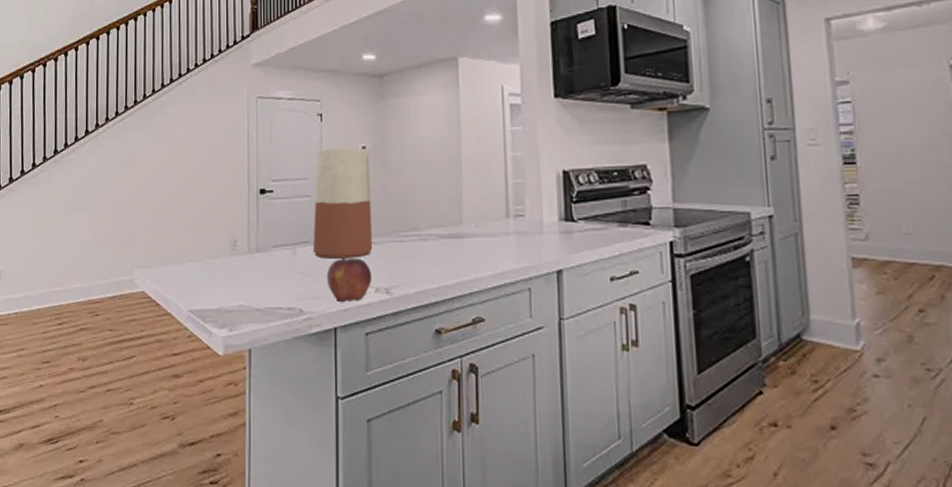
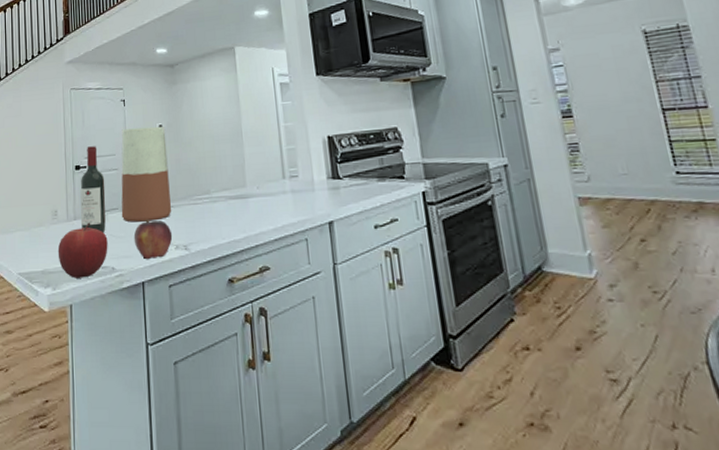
fruit: none [236,256,296,320] -> present [57,222,108,279]
wine bottle: none [265,167,295,270] -> present [80,146,106,234]

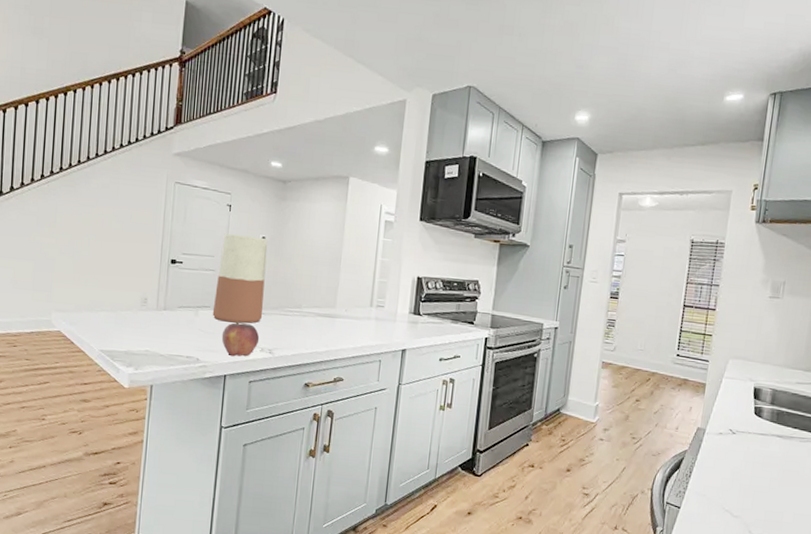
fruit: present [57,222,108,279] -> none [143,314,196,364]
wine bottle: present [80,146,106,234] -> none [171,243,200,327]

